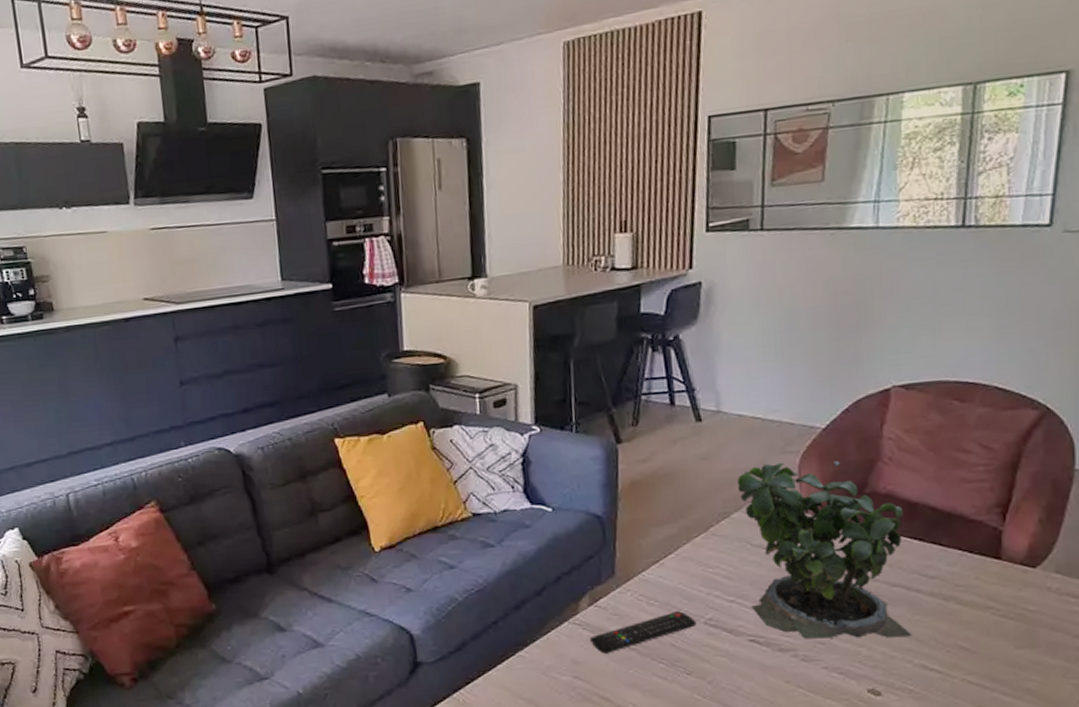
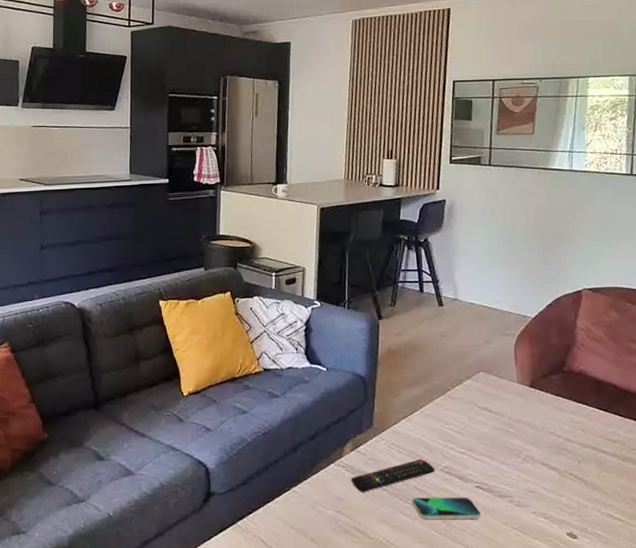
smartphone: none [669,653,757,681] -> present [412,497,481,519]
potted plant: present [737,461,914,639] -> none [469,342,601,490]

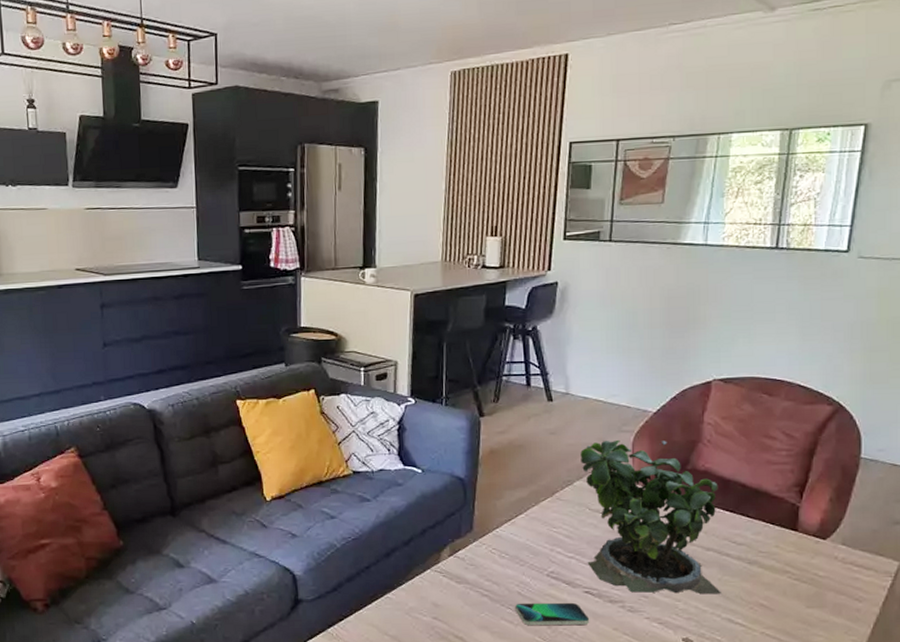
remote control: present [351,459,435,492] -> none [449,564,540,598]
potted plant: none [469,342,601,490] -> present [580,439,723,595]

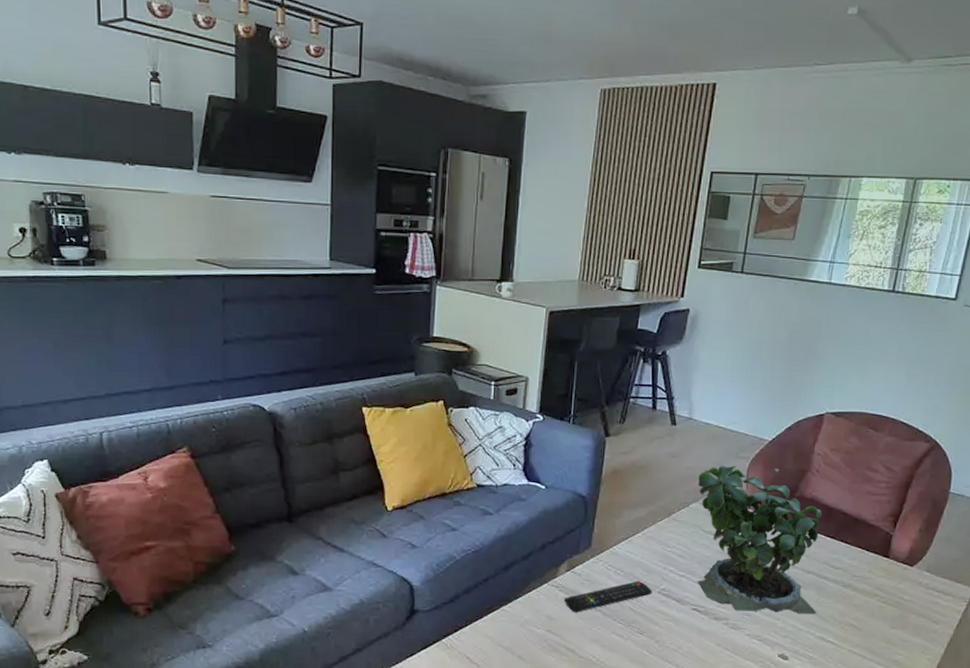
remote control: none [449,564,540,598] -> present [564,581,652,612]
smartphone: present [515,602,590,625] -> none [626,618,695,640]

